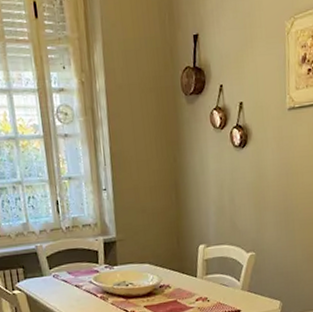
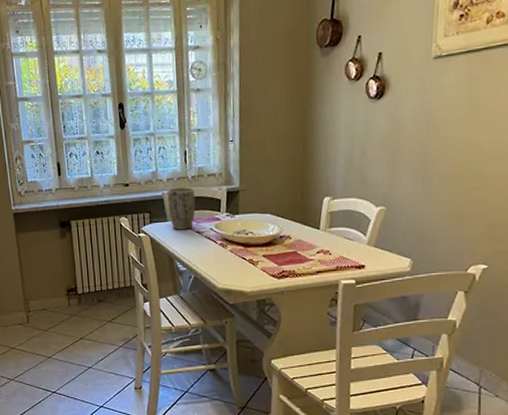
plant pot: none [41,239,73,285] -> present [167,187,196,230]

